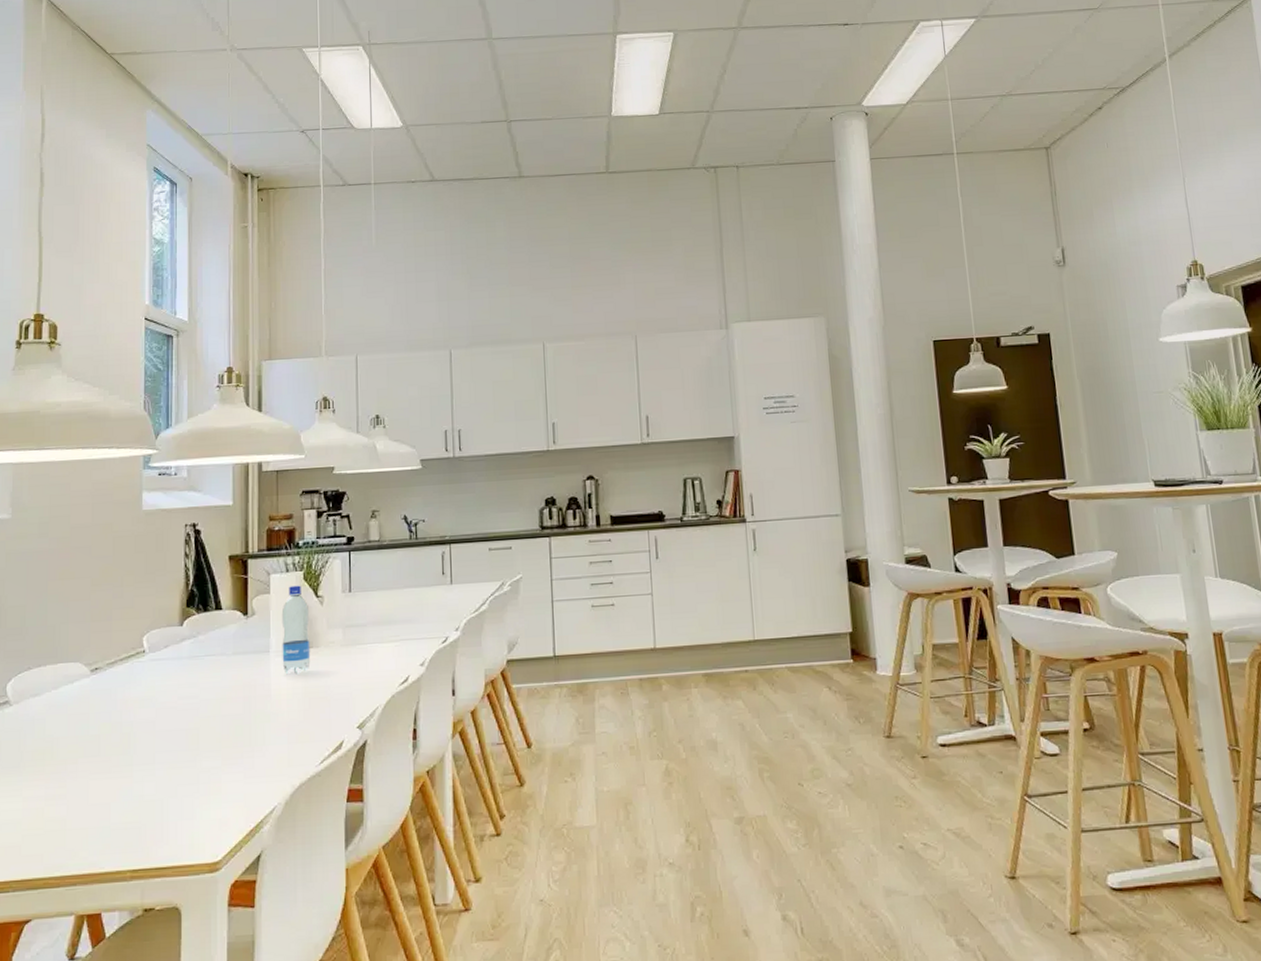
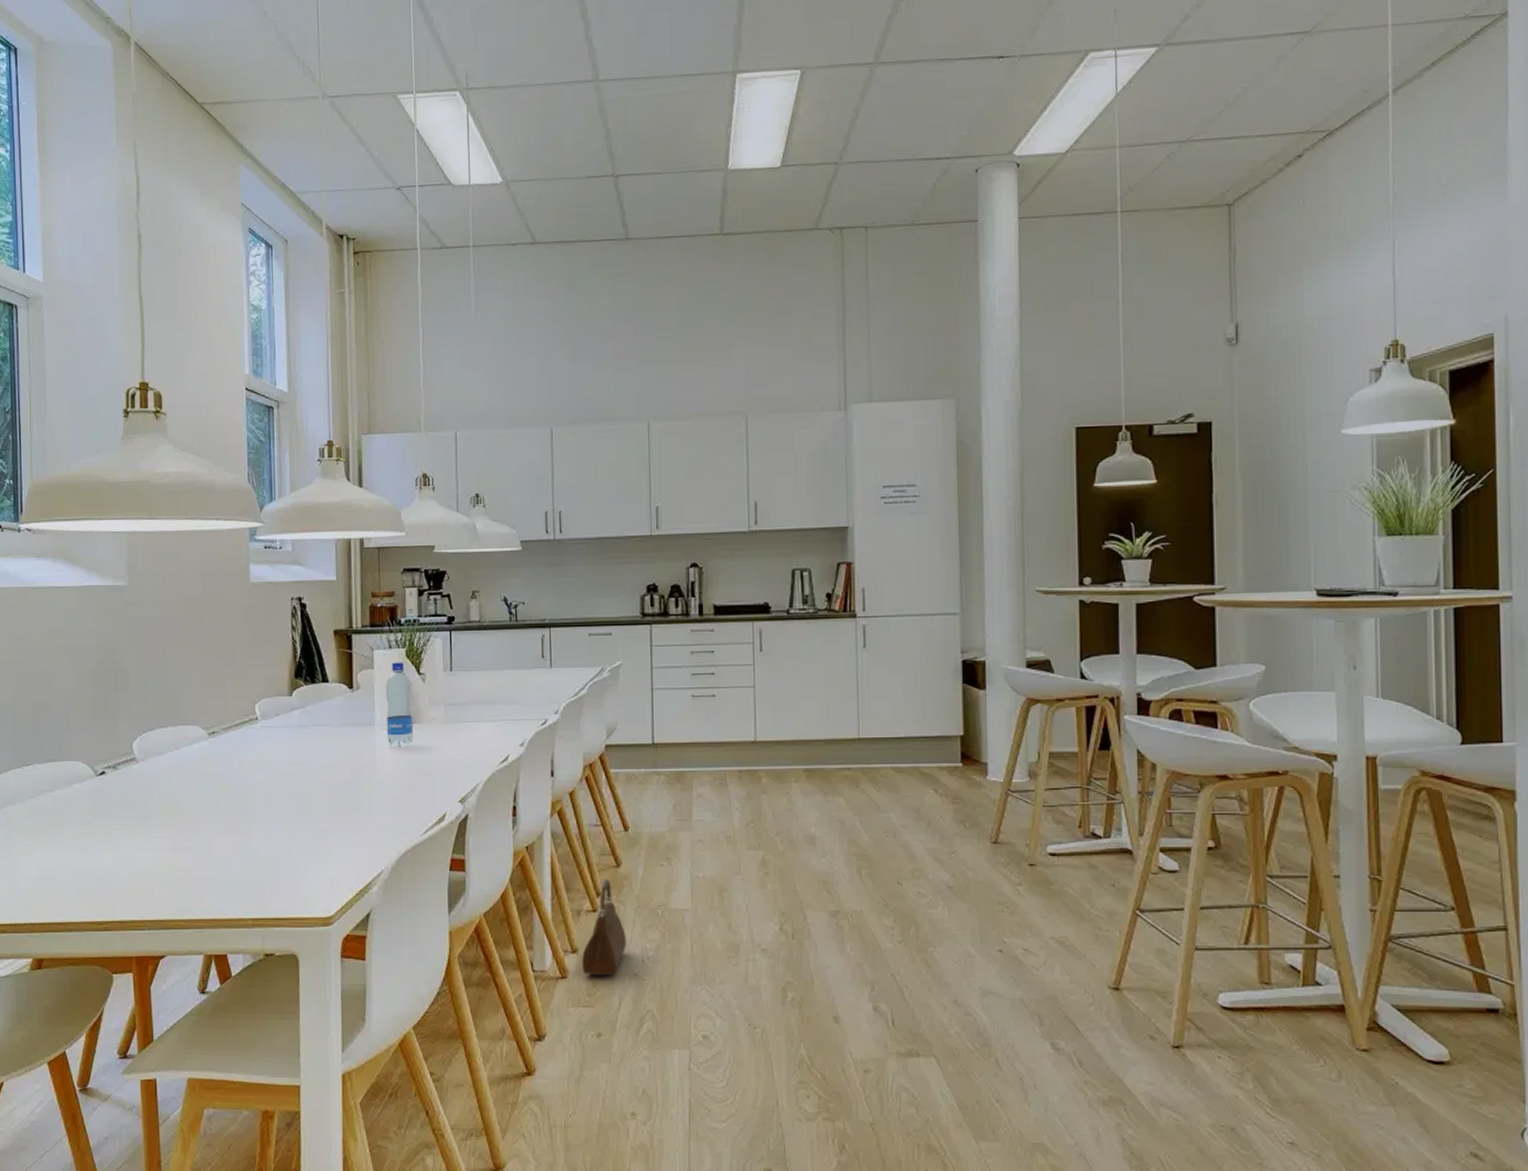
handbag: none [486,799,532,905] -> present [582,878,626,975]

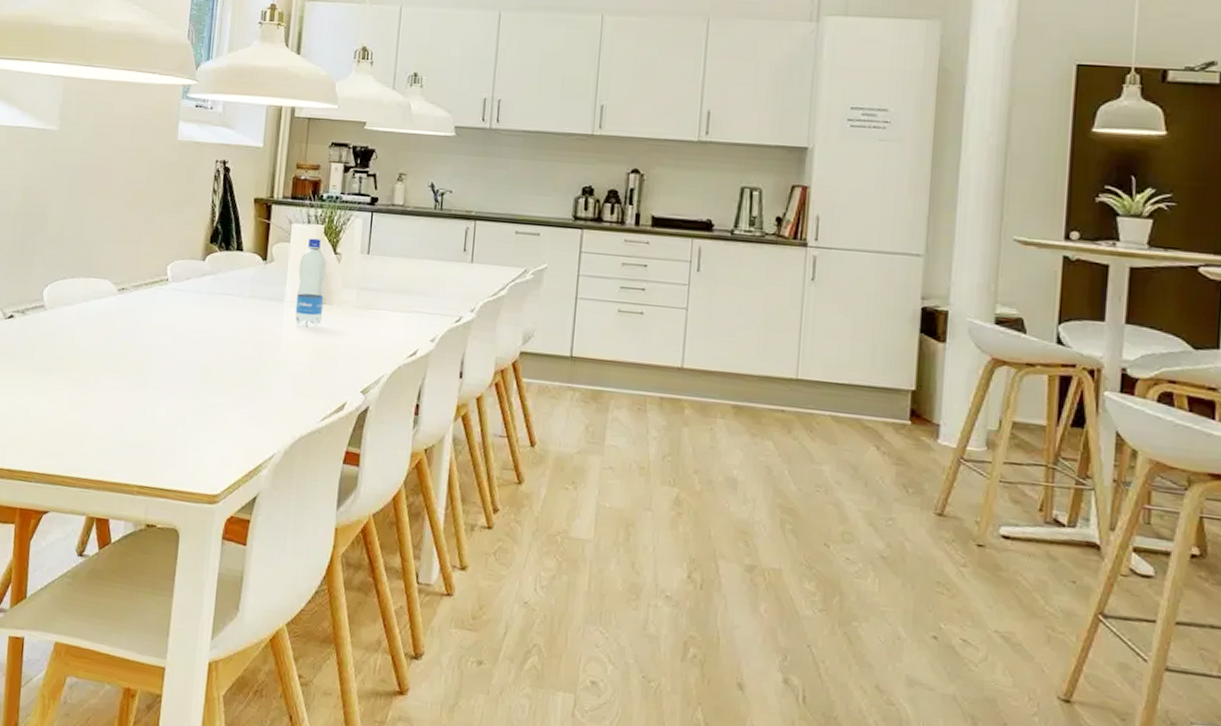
handbag: present [582,878,626,975] -> none [470,494,520,600]

